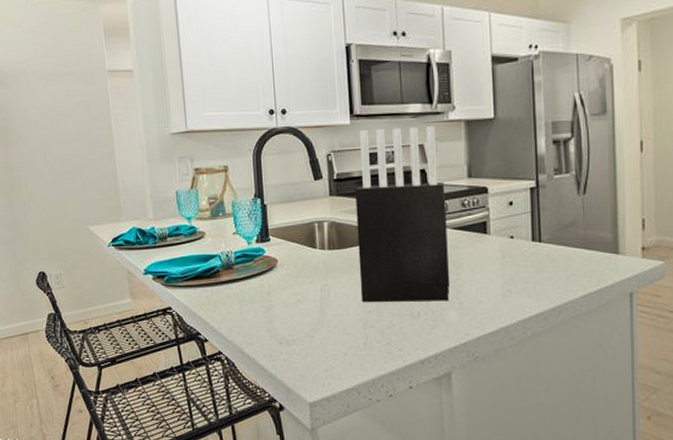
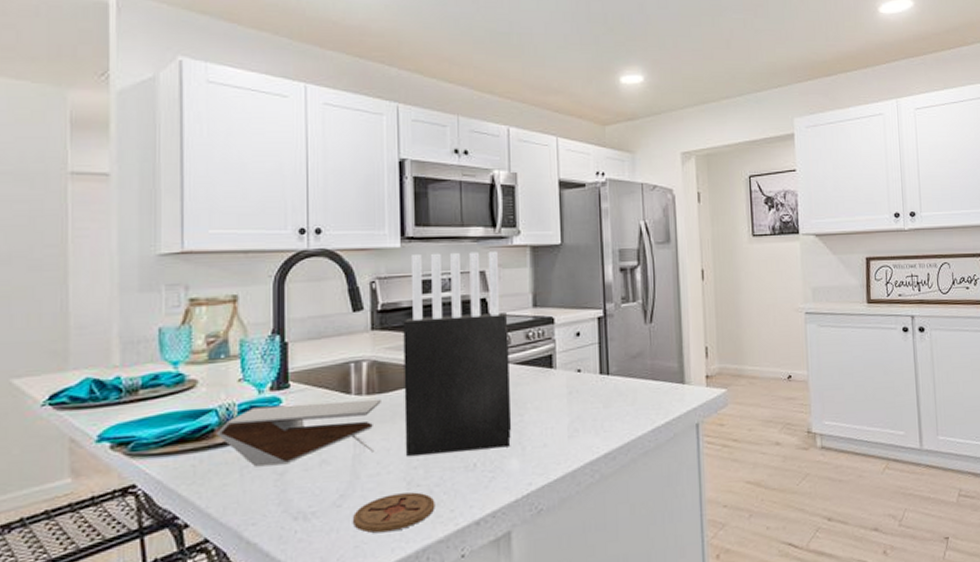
decorative bowl: none [220,253,340,301] -> present [215,398,381,467]
coaster: none [322,332,387,361] -> present [352,492,435,533]

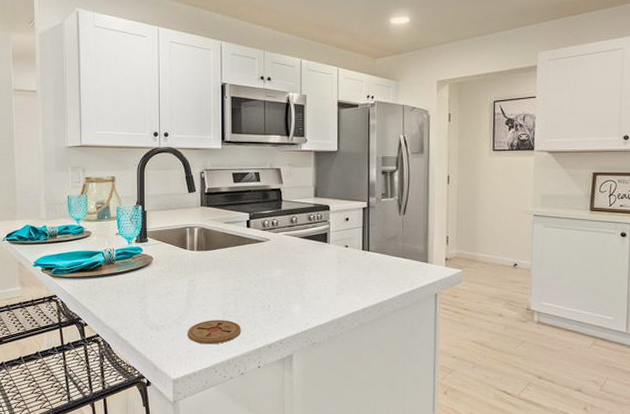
decorative bowl: present [215,398,381,467] -> none [102,253,206,292]
knife block: present [403,251,512,457] -> none [222,153,296,296]

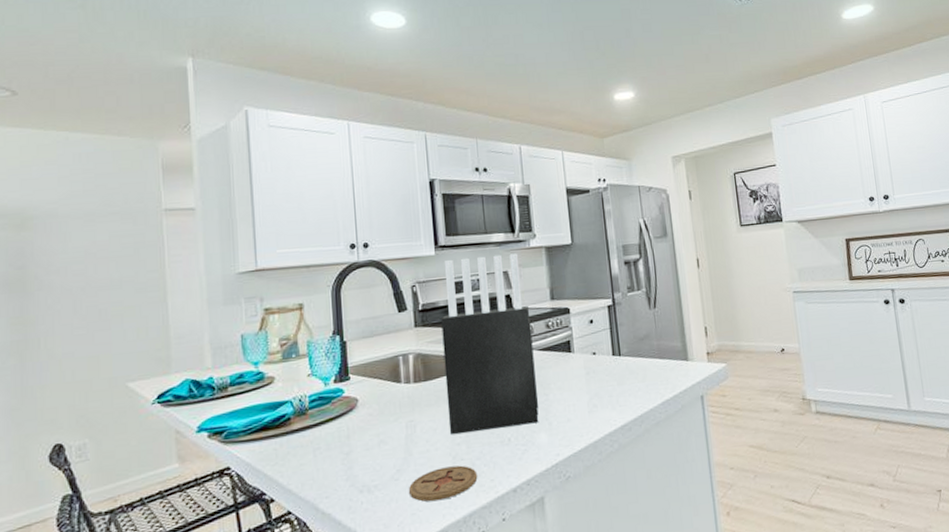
knife block: none [222,153,296,296] -> present [441,253,539,435]

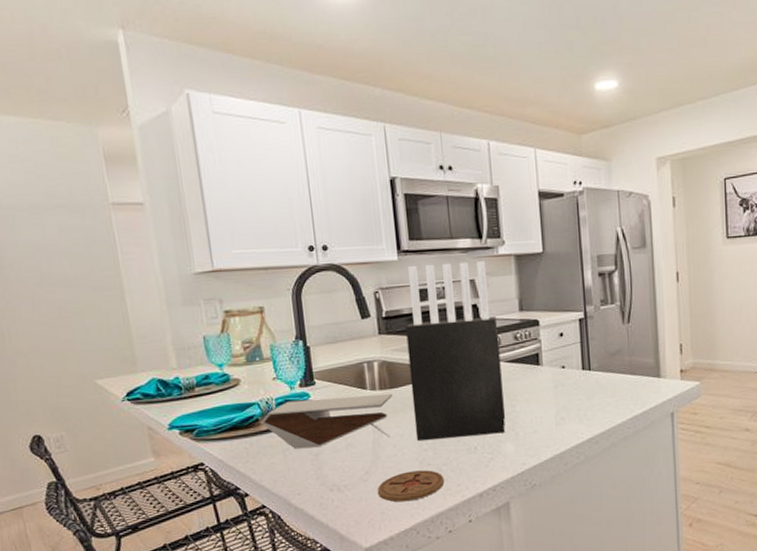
decorative bowl: none [291,385,427,449] -> present [260,393,392,450]

